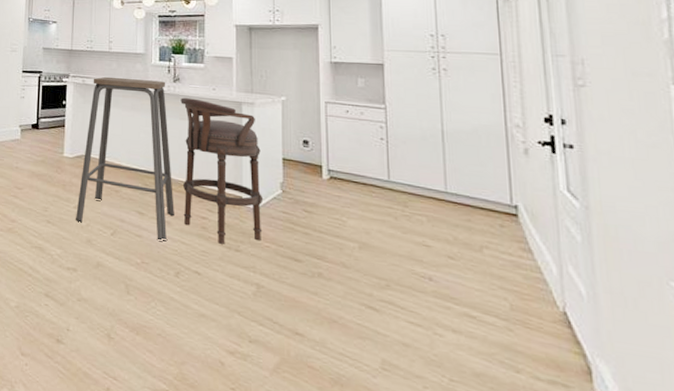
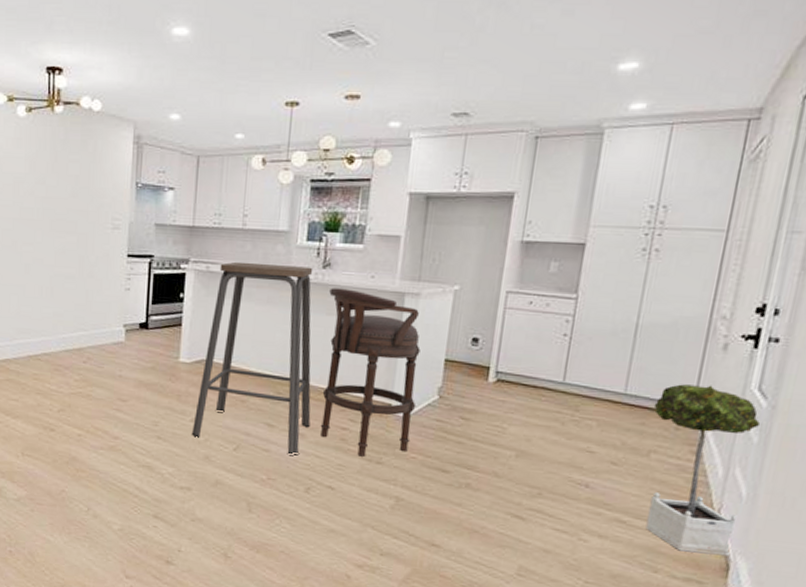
potted tree: none [475,184,589,359] -> present [645,384,761,557]

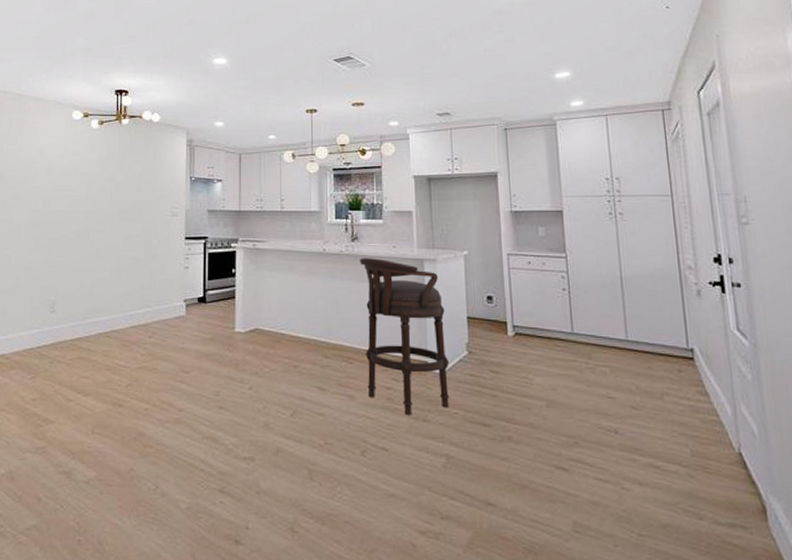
bar stool: present [192,261,313,456] -> none [251,239,358,419]
potted tree: present [645,384,761,557] -> none [654,328,763,497]

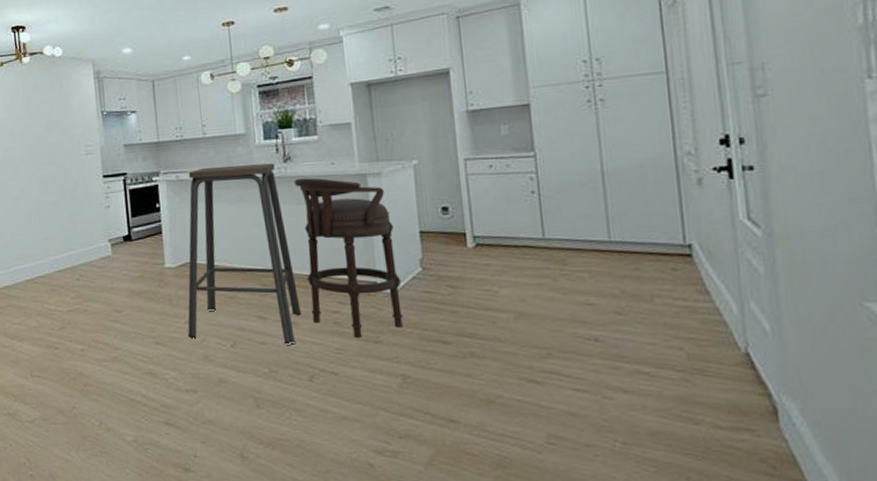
bar stool: none [251,239,358,419] -> present [188,163,301,346]

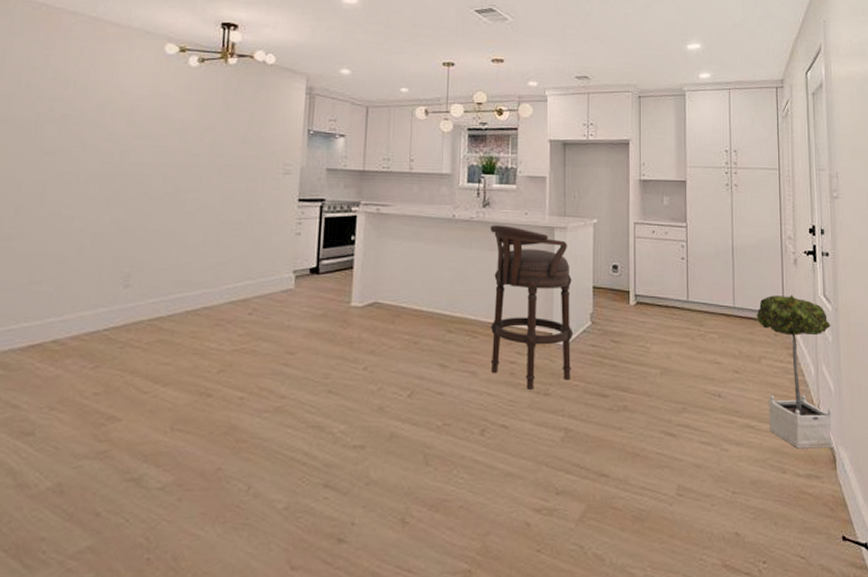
bar stool: present [188,163,301,346] -> none [365,203,481,397]
potted tree: none [643,221,774,398] -> present [756,294,834,449]

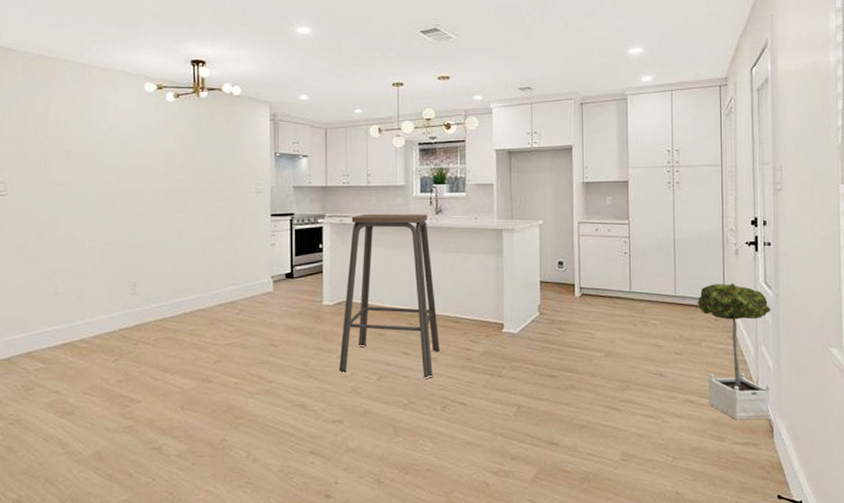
bar stool: none [365,203,481,397] -> present [339,213,440,380]
bar stool: present [490,225,574,390] -> none [443,229,523,372]

